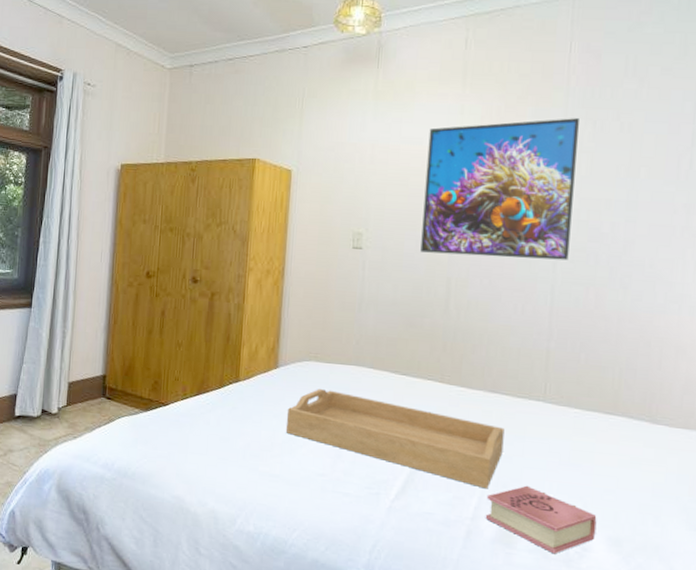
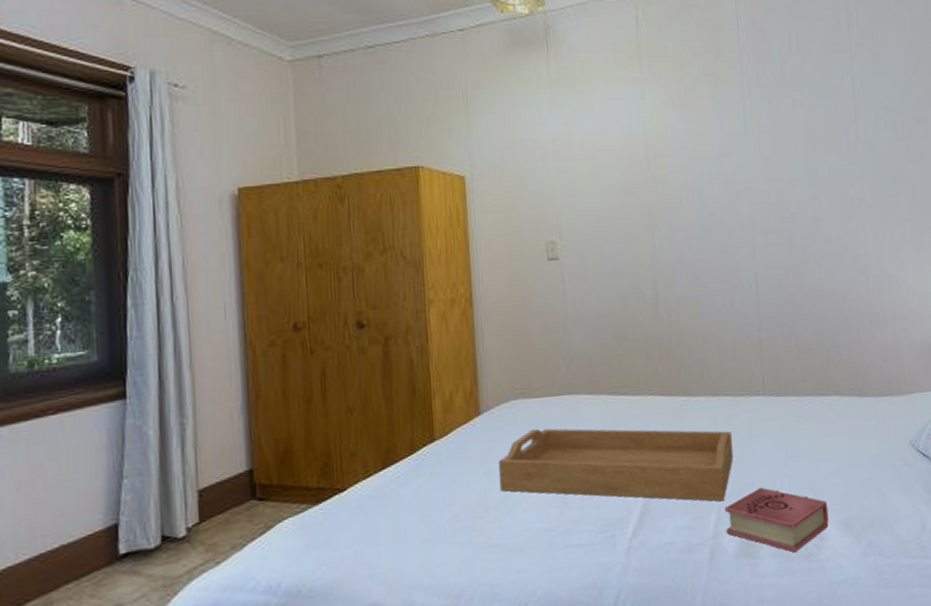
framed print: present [420,118,579,260] -> none [612,98,766,255]

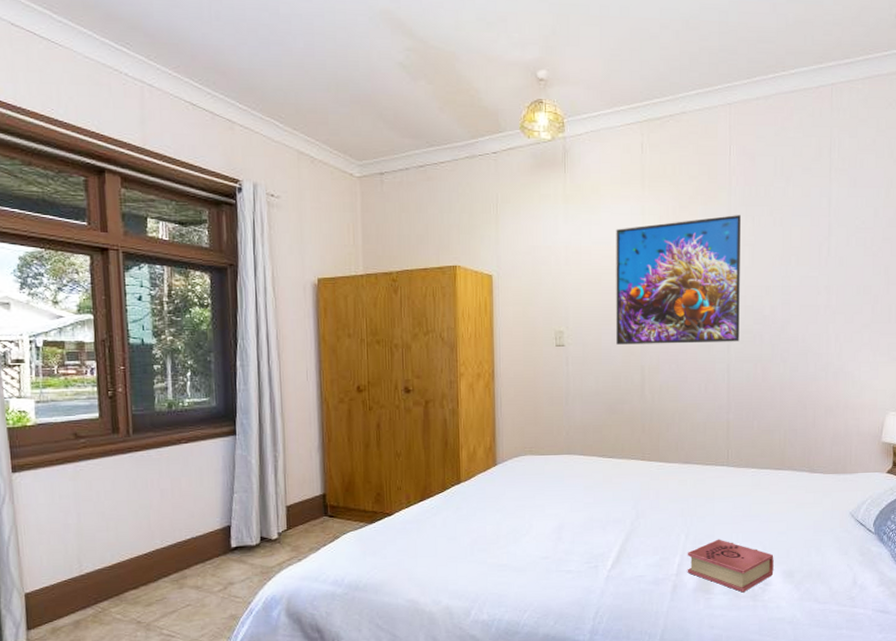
serving tray: present [498,428,733,502] -> none [508,480,698,548]
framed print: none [612,98,766,255] -> present [616,215,741,345]

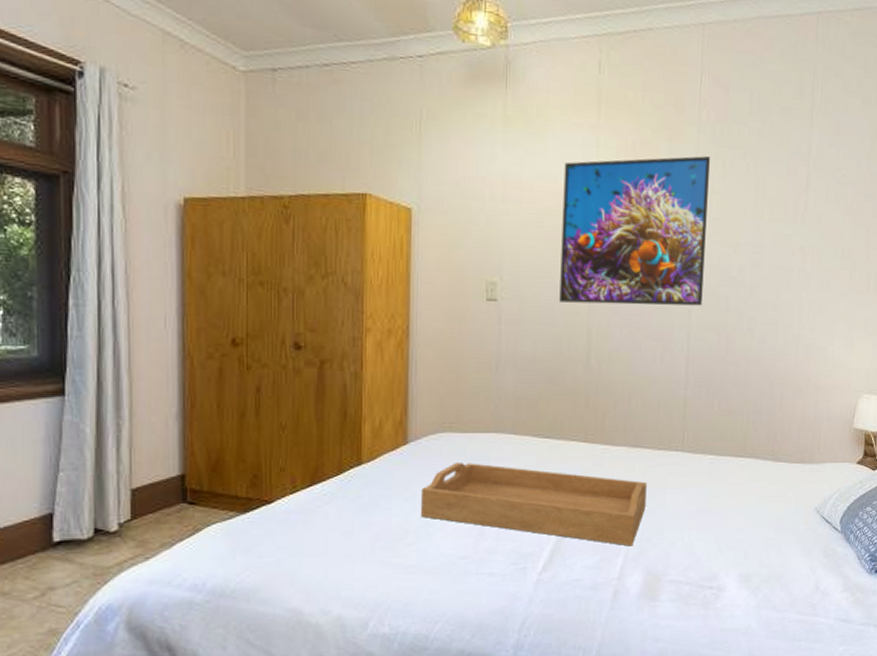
serving tray: none [508,480,698,548] -> present [420,463,647,546]
book: present [687,539,774,593] -> none [631,537,730,600]

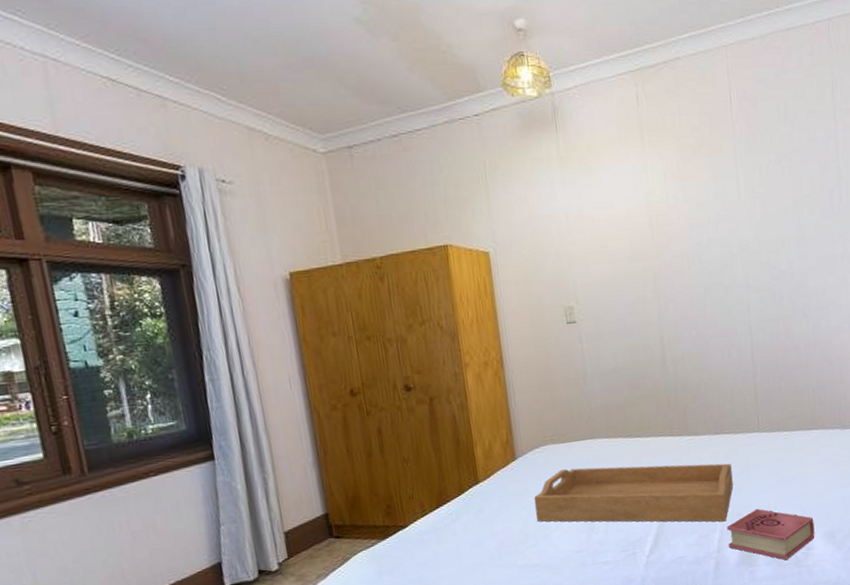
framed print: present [559,156,710,306] -> none [618,166,759,316]
book: none [631,537,730,600] -> present [726,508,815,560]

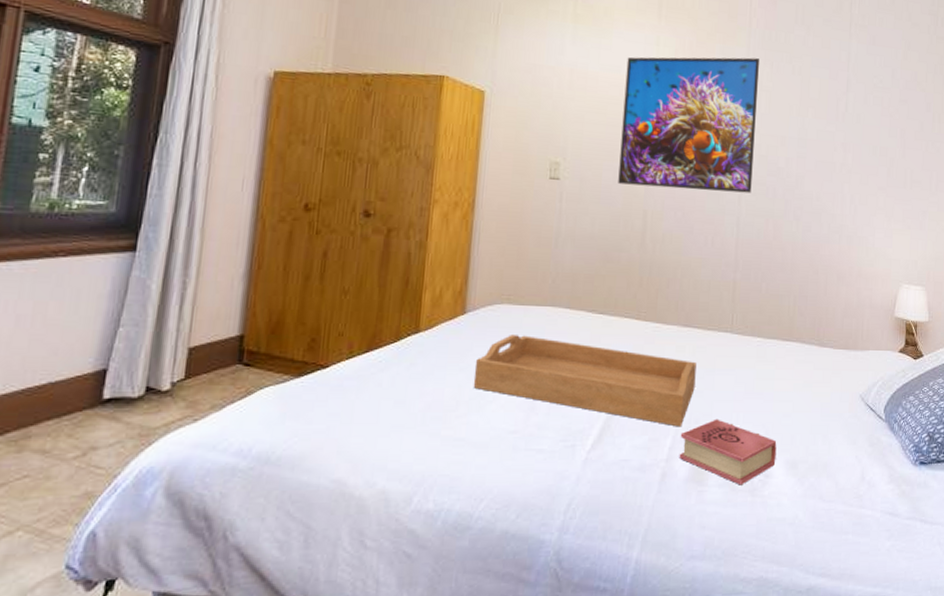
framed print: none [618,166,759,316] -> present [618,57,759,193]

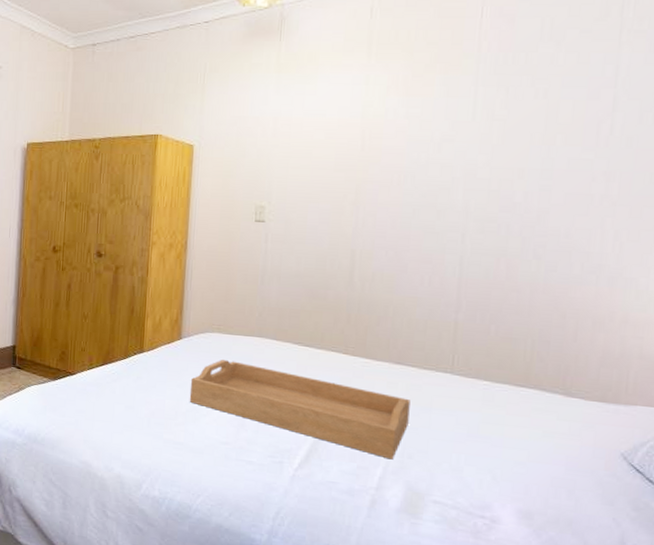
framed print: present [618,57,759,193] -> none [324,85,491,231]
book: present [679,419,777,485] -> none [390,456,507,526]

